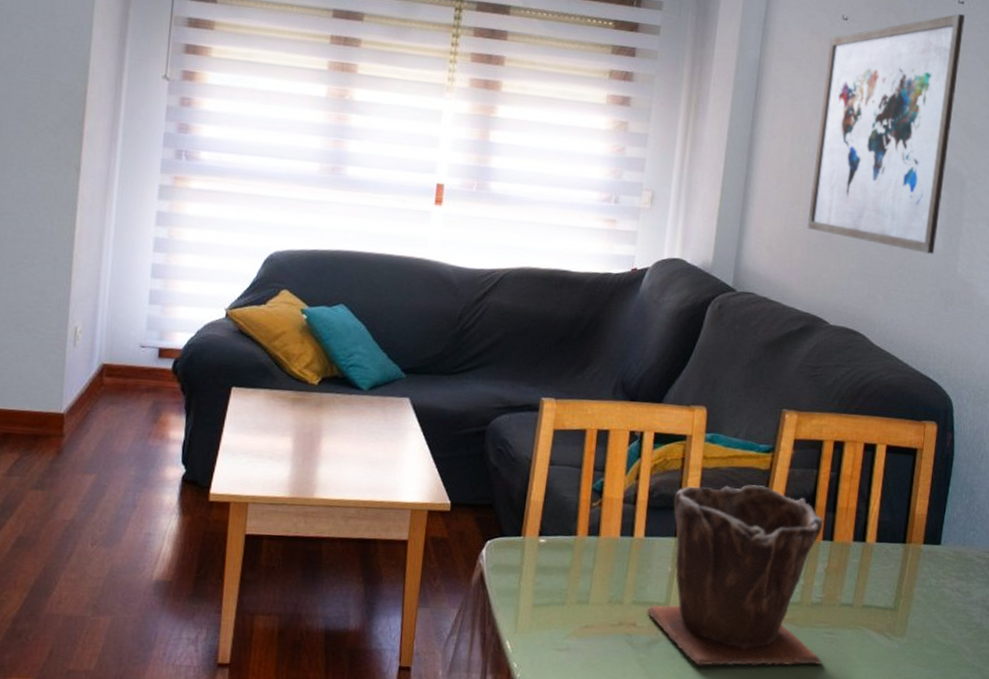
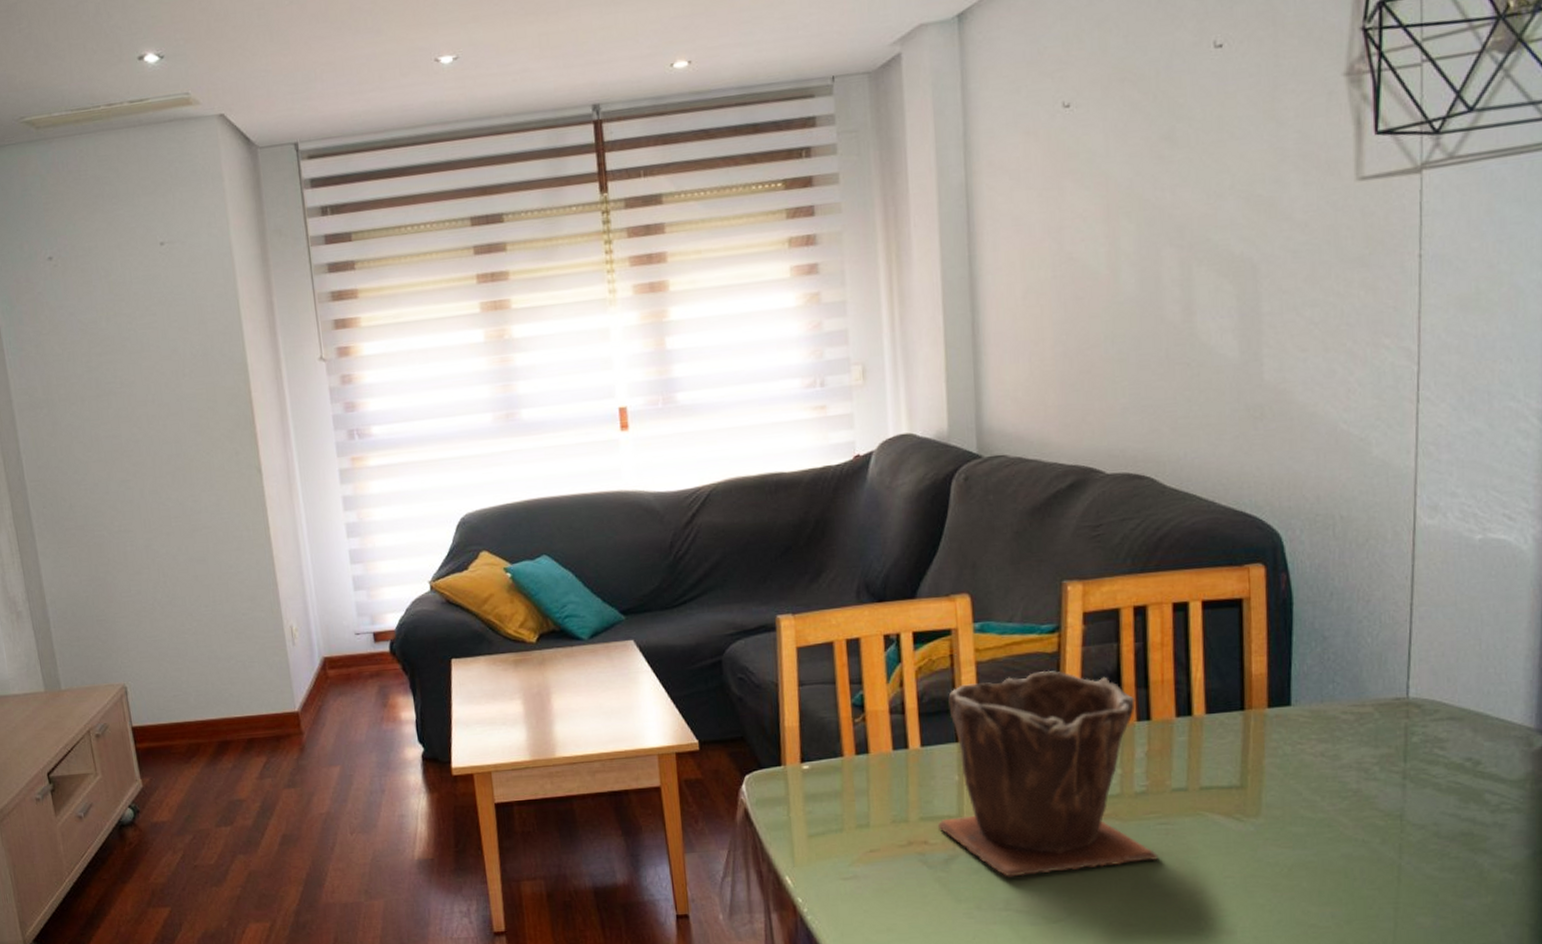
wall art: present [807,13,965,255] -> none [1051,59,1230,369]

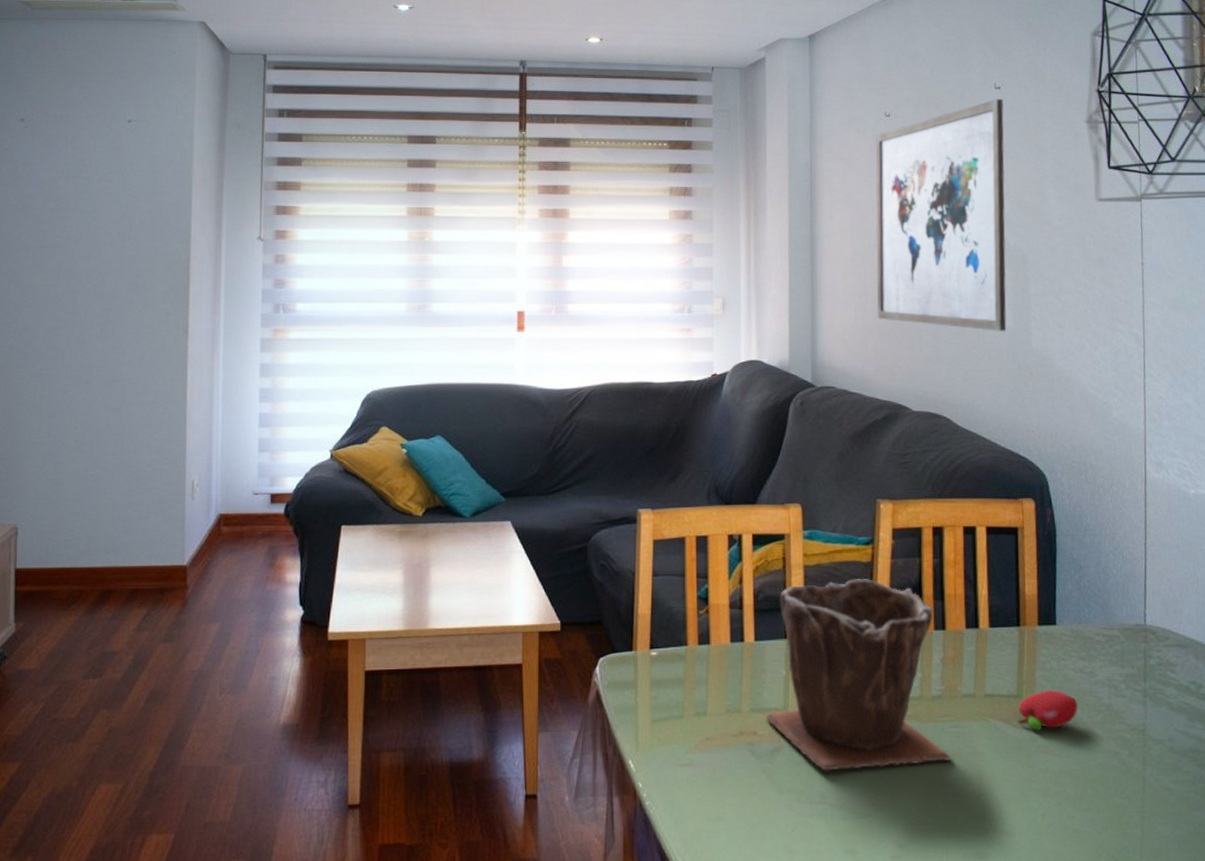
wall art: none [1051,59,1230,369] -> present [875,98,1007,332]
fruit: none [1241,778,1318,823] -> present [1018,690,1078,731]

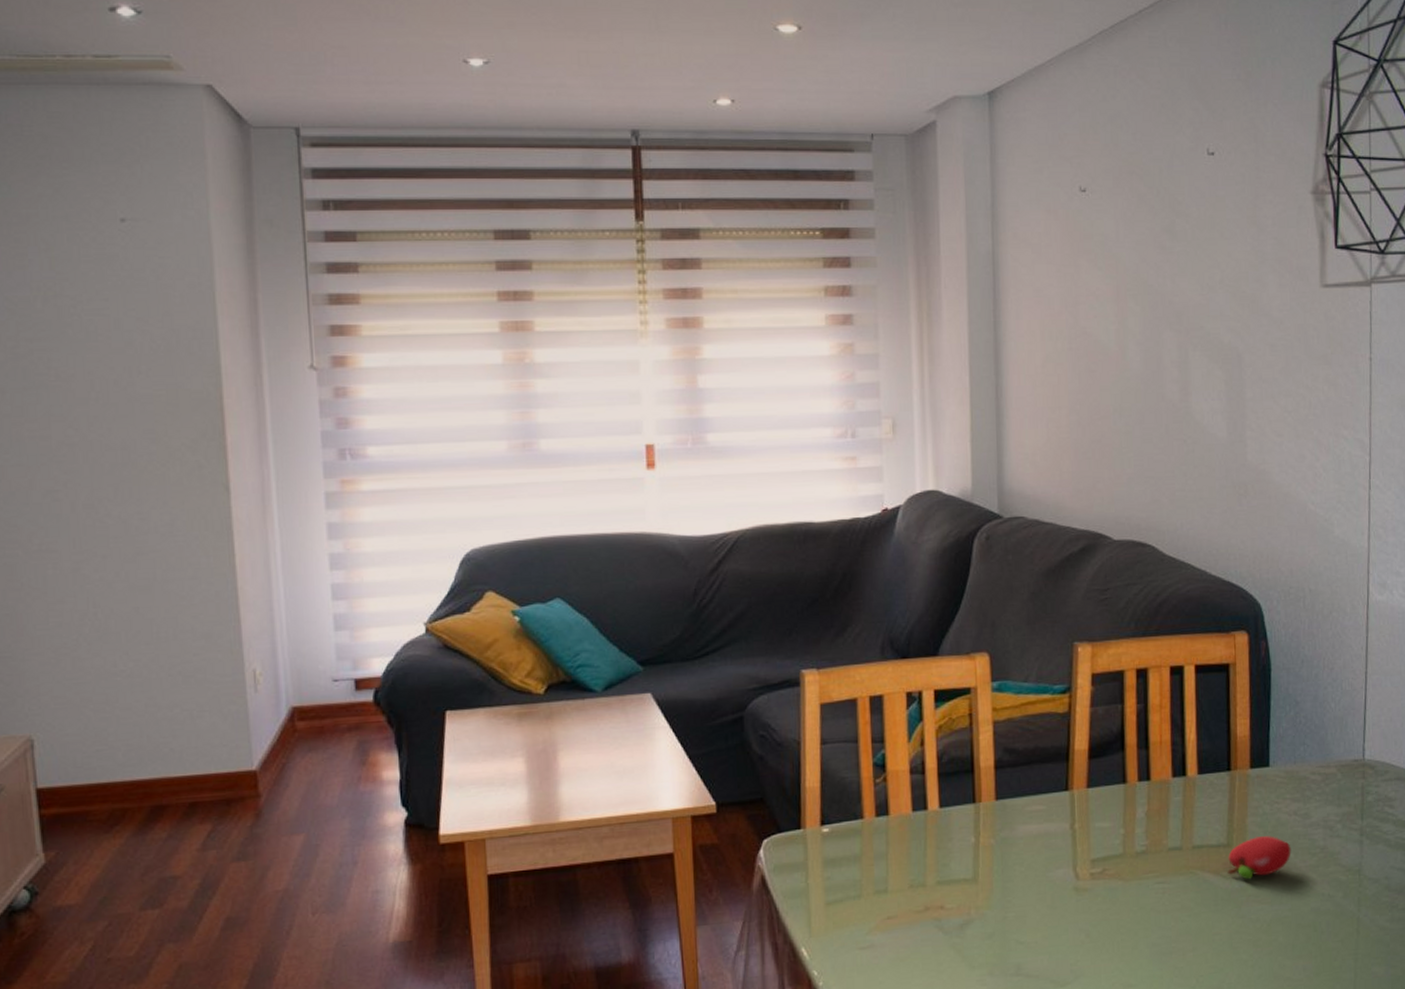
plant pot: present [765,578,951,771] -> none [953,730,1156,941]
wall art: present [875,98,1007,332] -> none [1069,166,1220,445]

